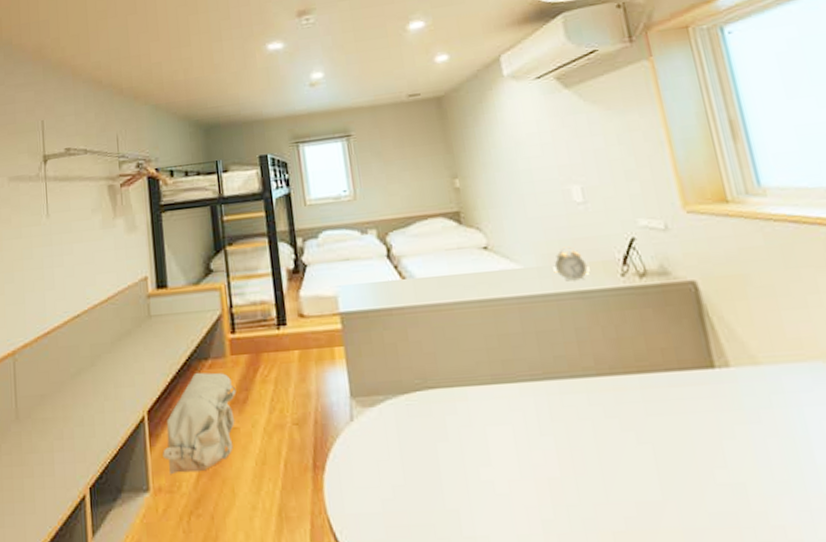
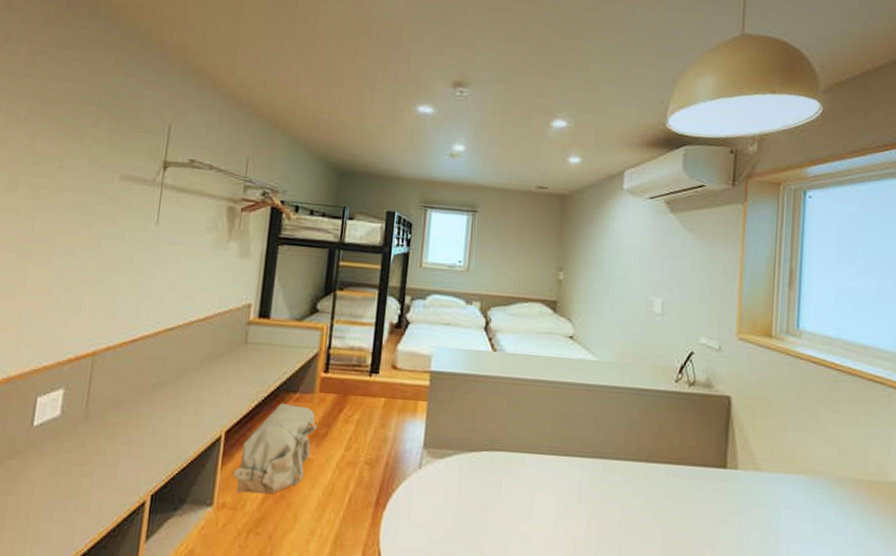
alarm clock: present [554,246,588,282] -> none [624,349,651,380]

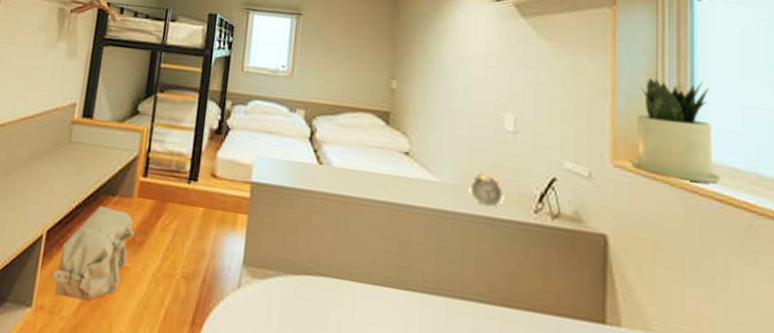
alarm clock: none [624,349,651,380] -> present [470,170,503,207]
planter: none [751,264,818,350] -> present [630,78,722,184]

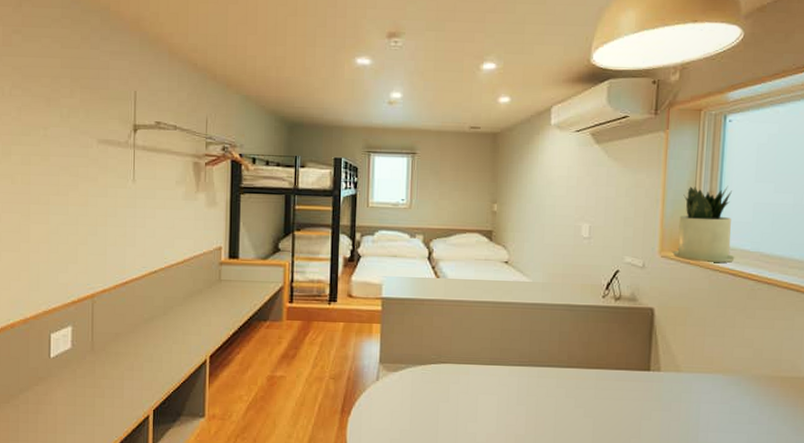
duffel bag: present [51,205,136,301] -> none [219,330,287,407]
alarm clock: present [470,170,503,207] -> none [555,270,580,297]

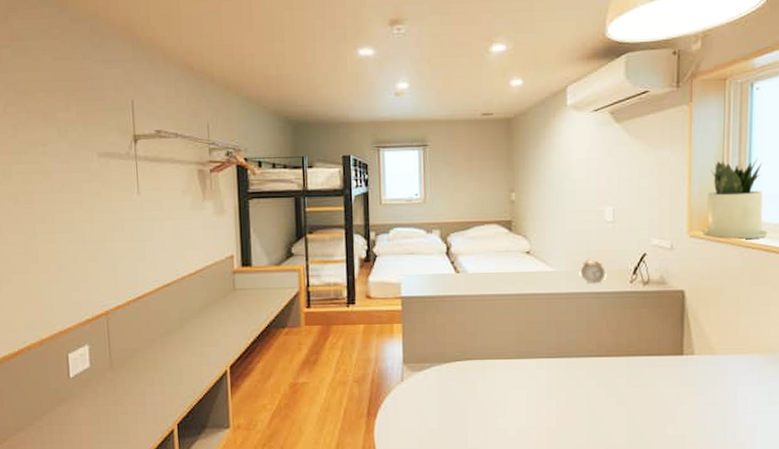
alarm clock: none [555,270,580,297] -> present [580,256,606,284]

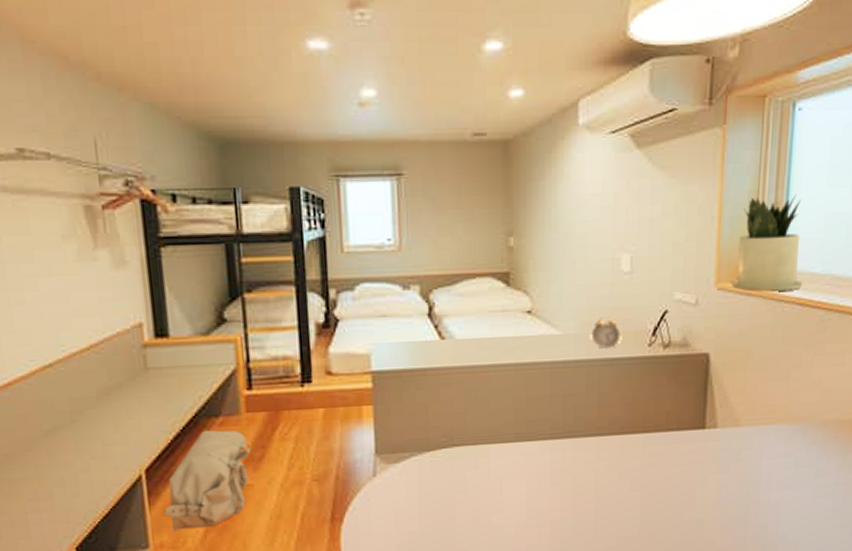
duffel bag: none [242,337,308,417] -> present [164,429,252,532]

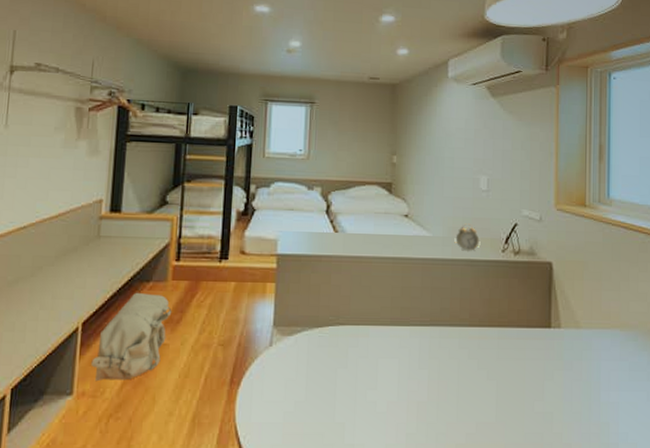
planter: present [730,193,804,293] -> none [567,140,627,217]

